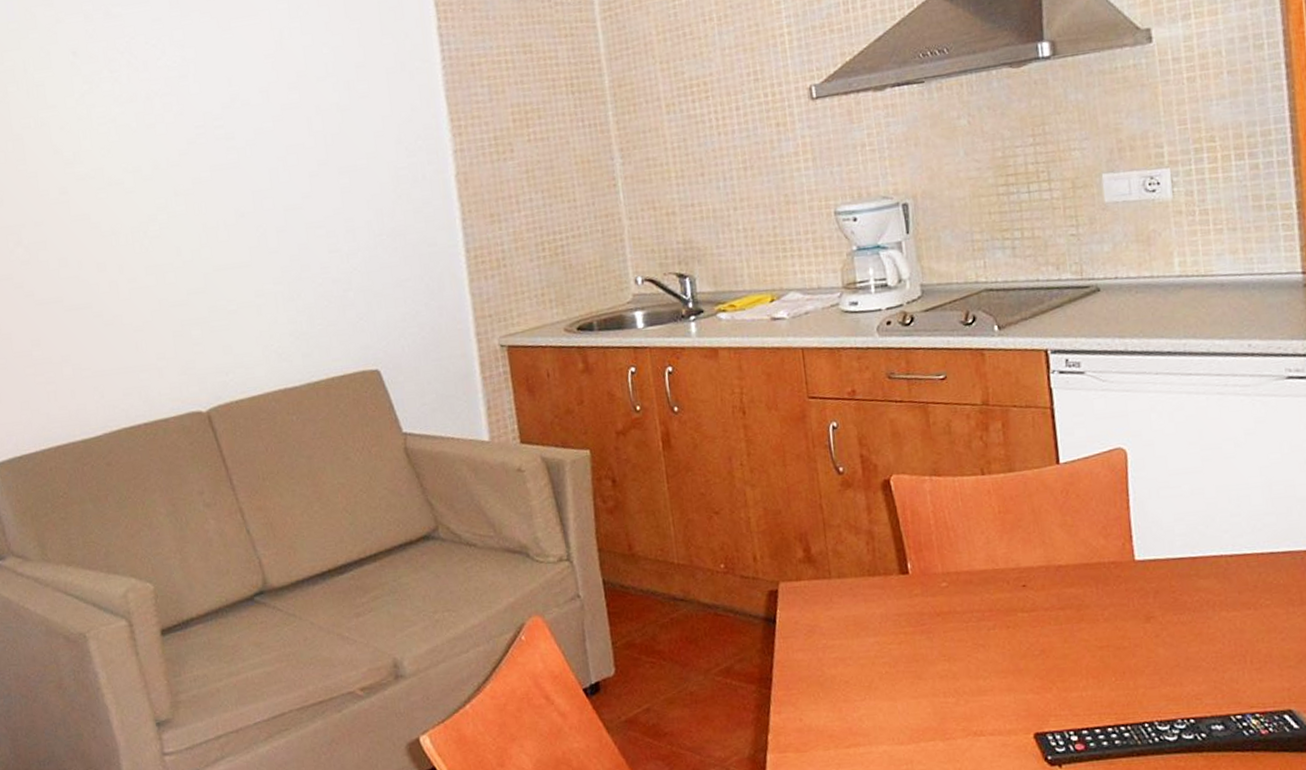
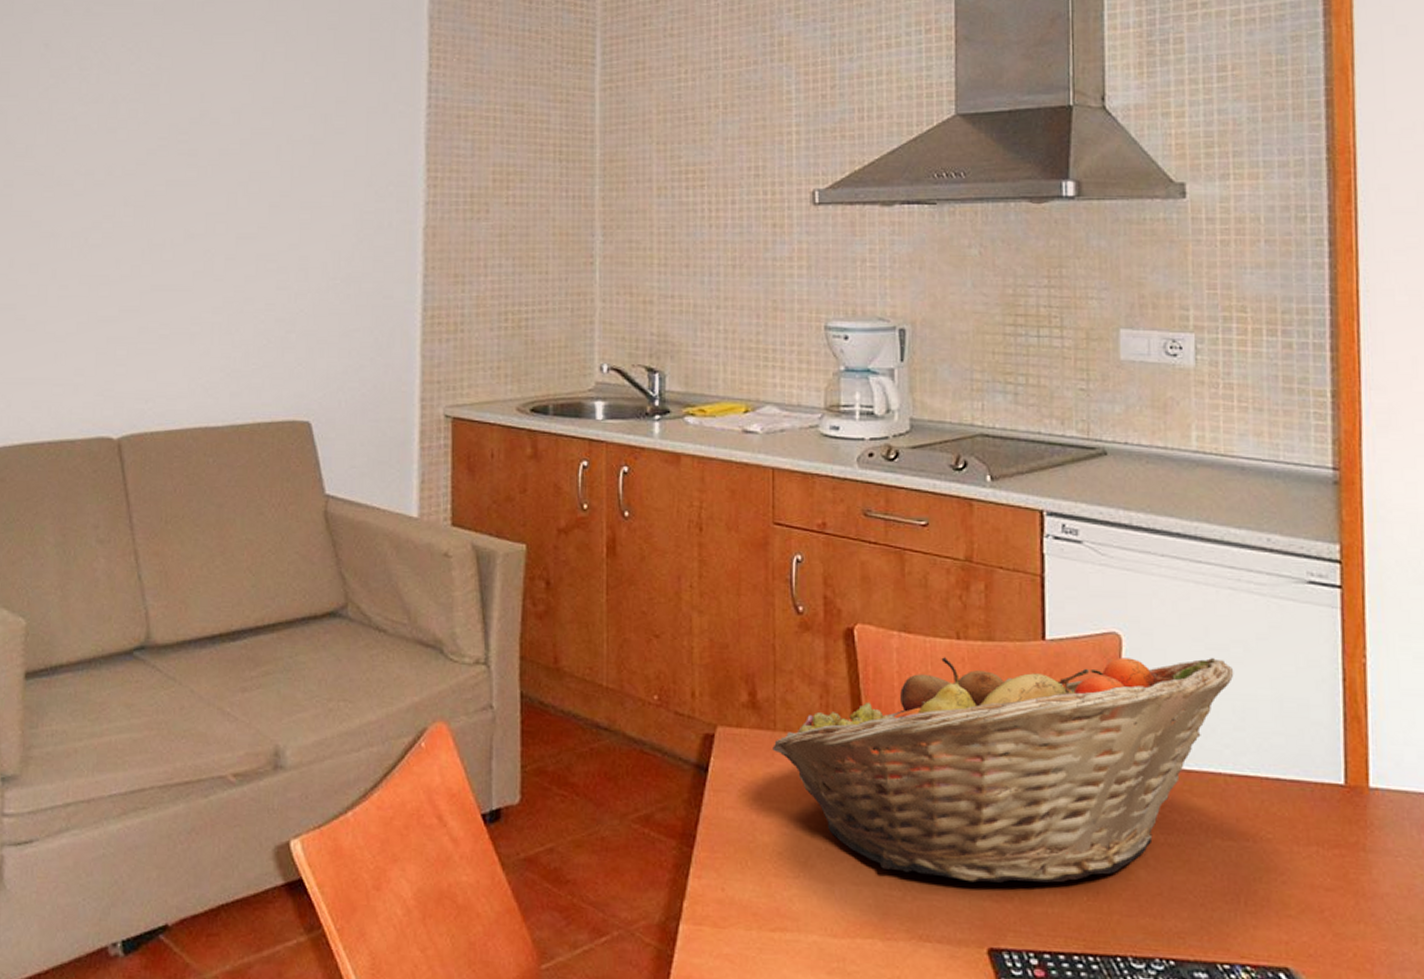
fruit basket: none [830,457,1228,681] -> present [772,657,1234,883]

